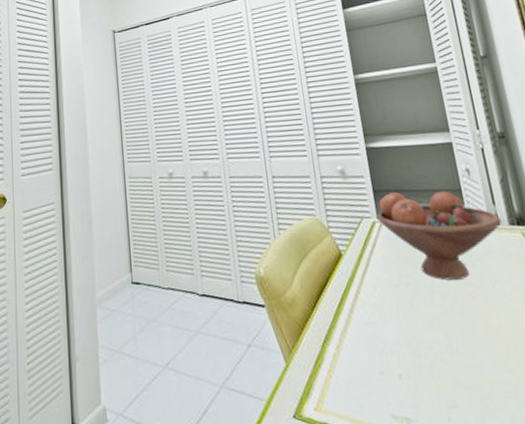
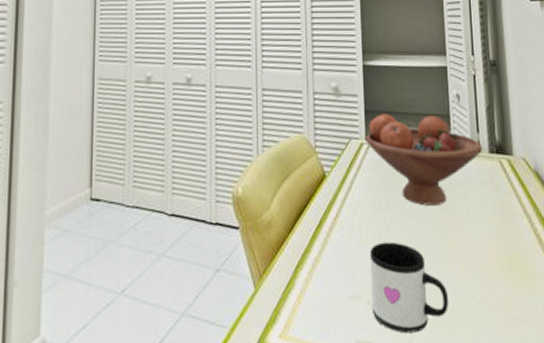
mug: none [395,317,487,409] -> present [369,242,449,334]

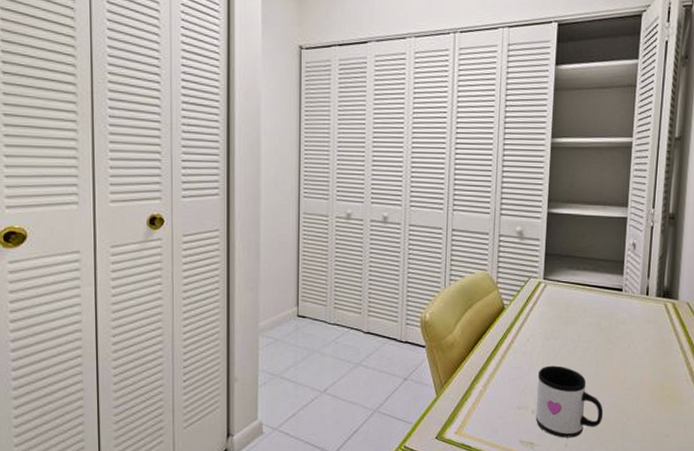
fruit bowl: present [366,113,483,206] -> none [544,256,651,338]

